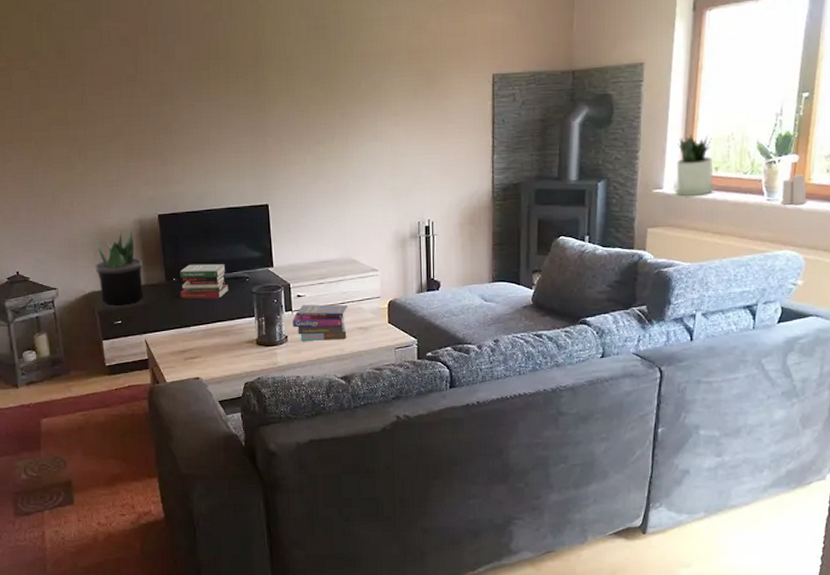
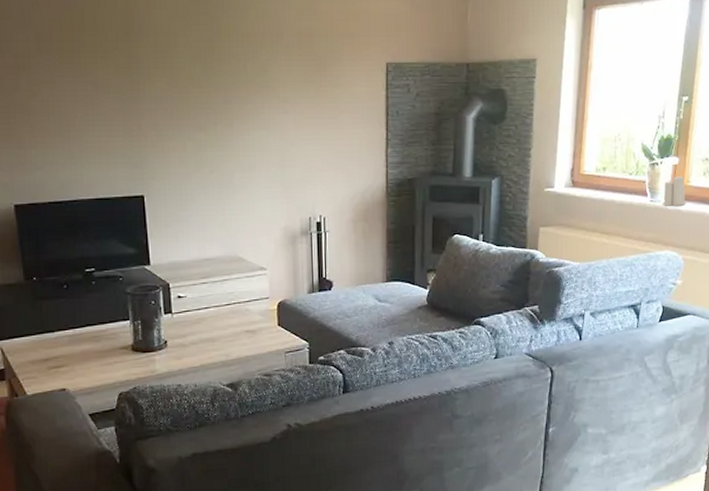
books: present [179,263,229,299] -> none [41,261,100,301]
books: present [293,304,349,341] -> none [173,306,235,346]
planter: present [674,135,717,196] -> none [564,134,604,195]

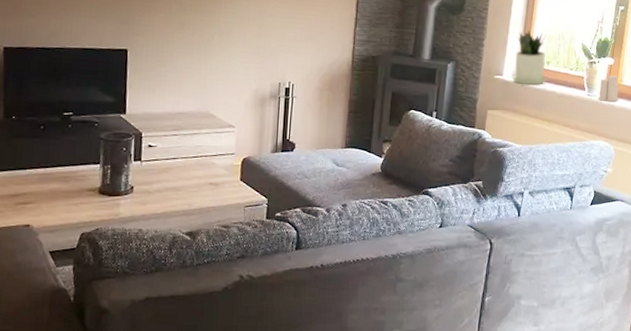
planter: none [564,134,604,195] -> present [512,30,547,85]

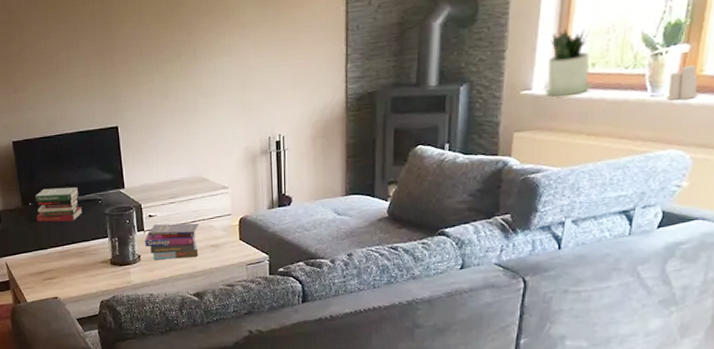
books: none [18,102,75,142] -> present [35,187,83,222]
books: none [140,156,201,194] -> present [145,223,200,260]

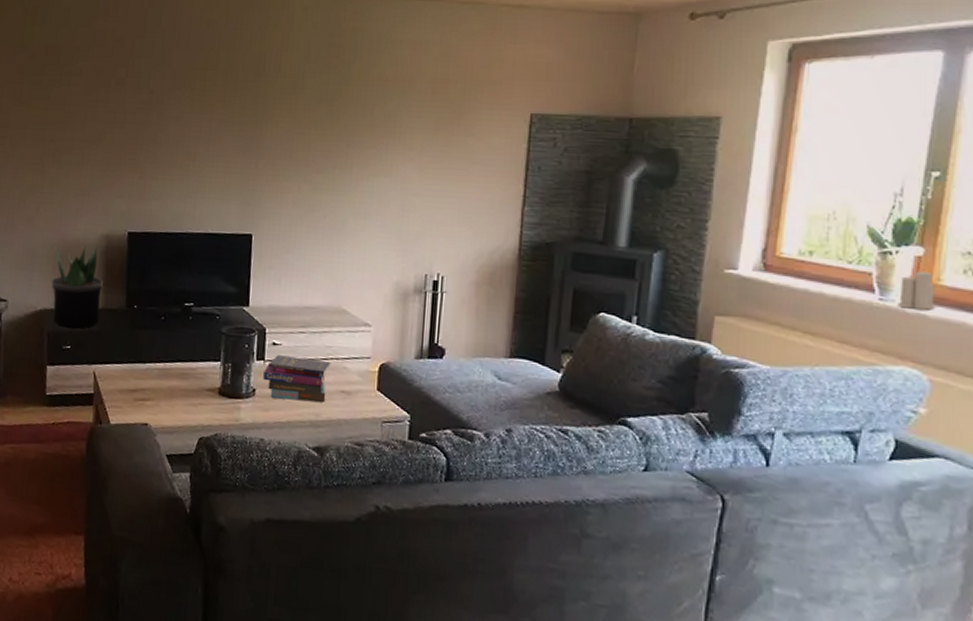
books: present [35,187,83,222] -> none [139,291,196,335]
planter: present [544,29,593,97] -> none [752,208,810,283]

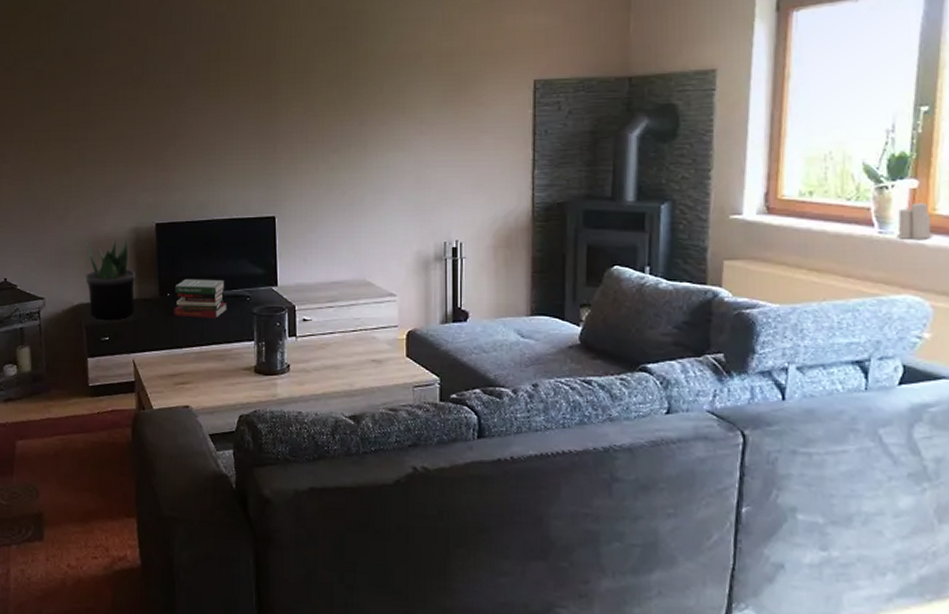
books: none [139,291,196,335] -> present [174,278,227,319]
books: present [263,355,332,402] -> none [296,330,361,373]

